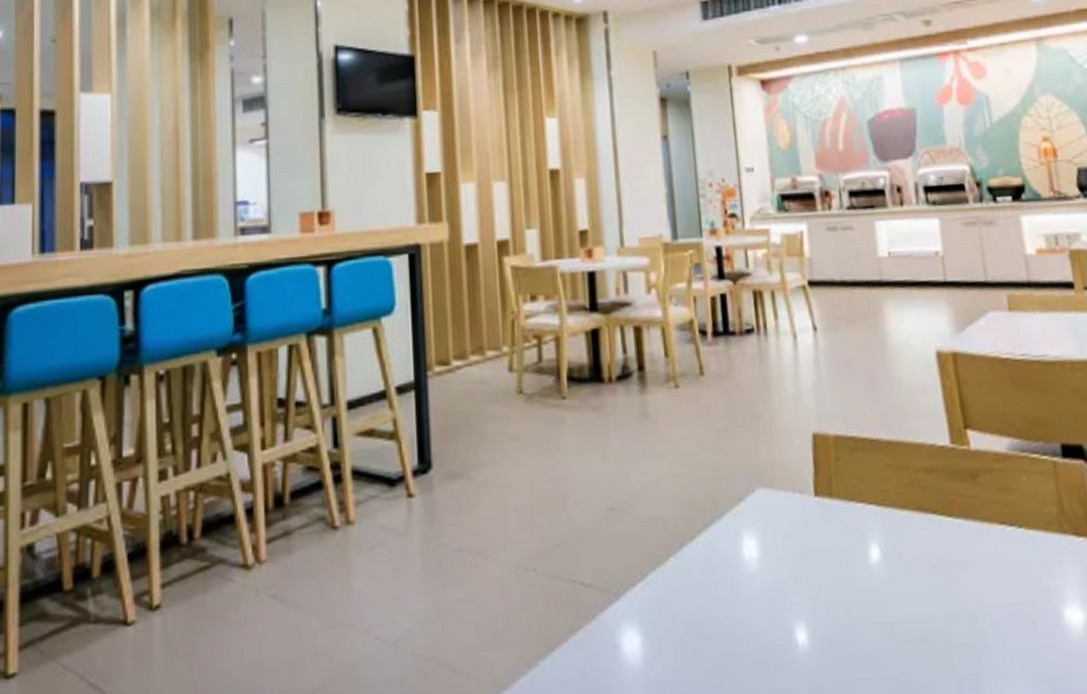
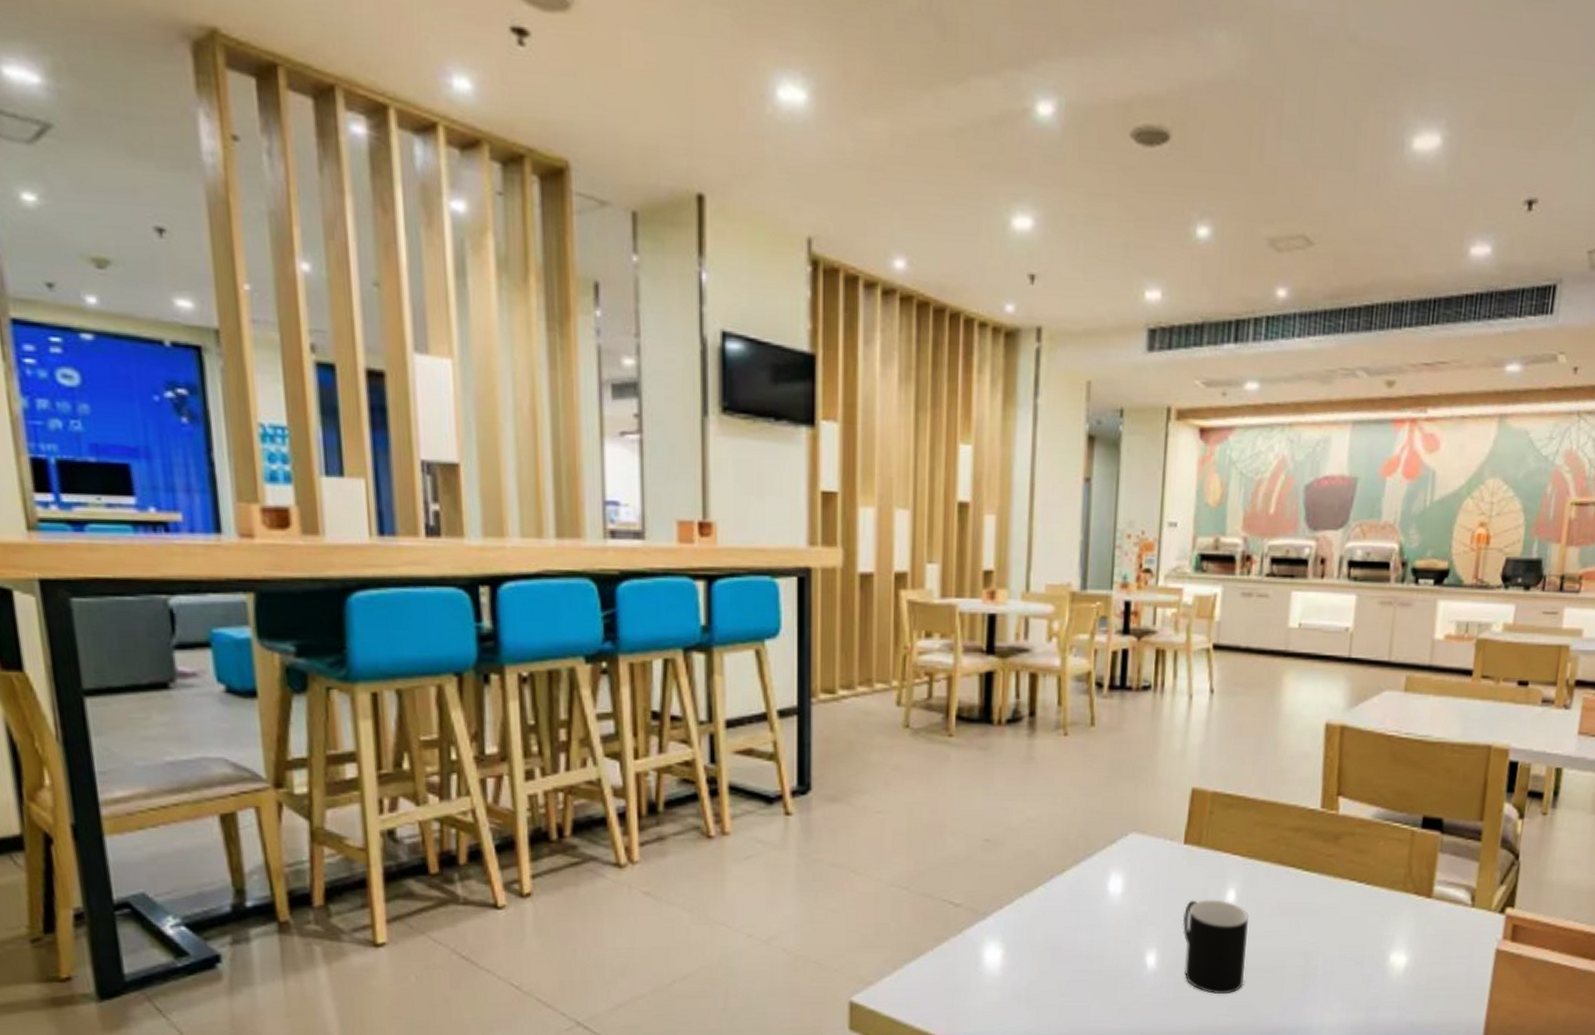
cup: none [827,558,907,674] -> present [1182,900,1249,994]

